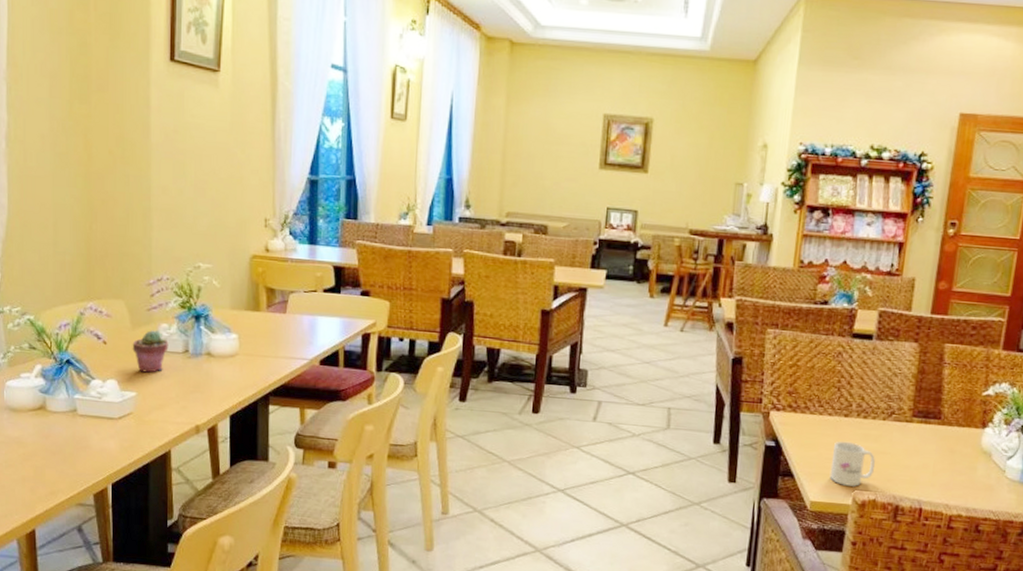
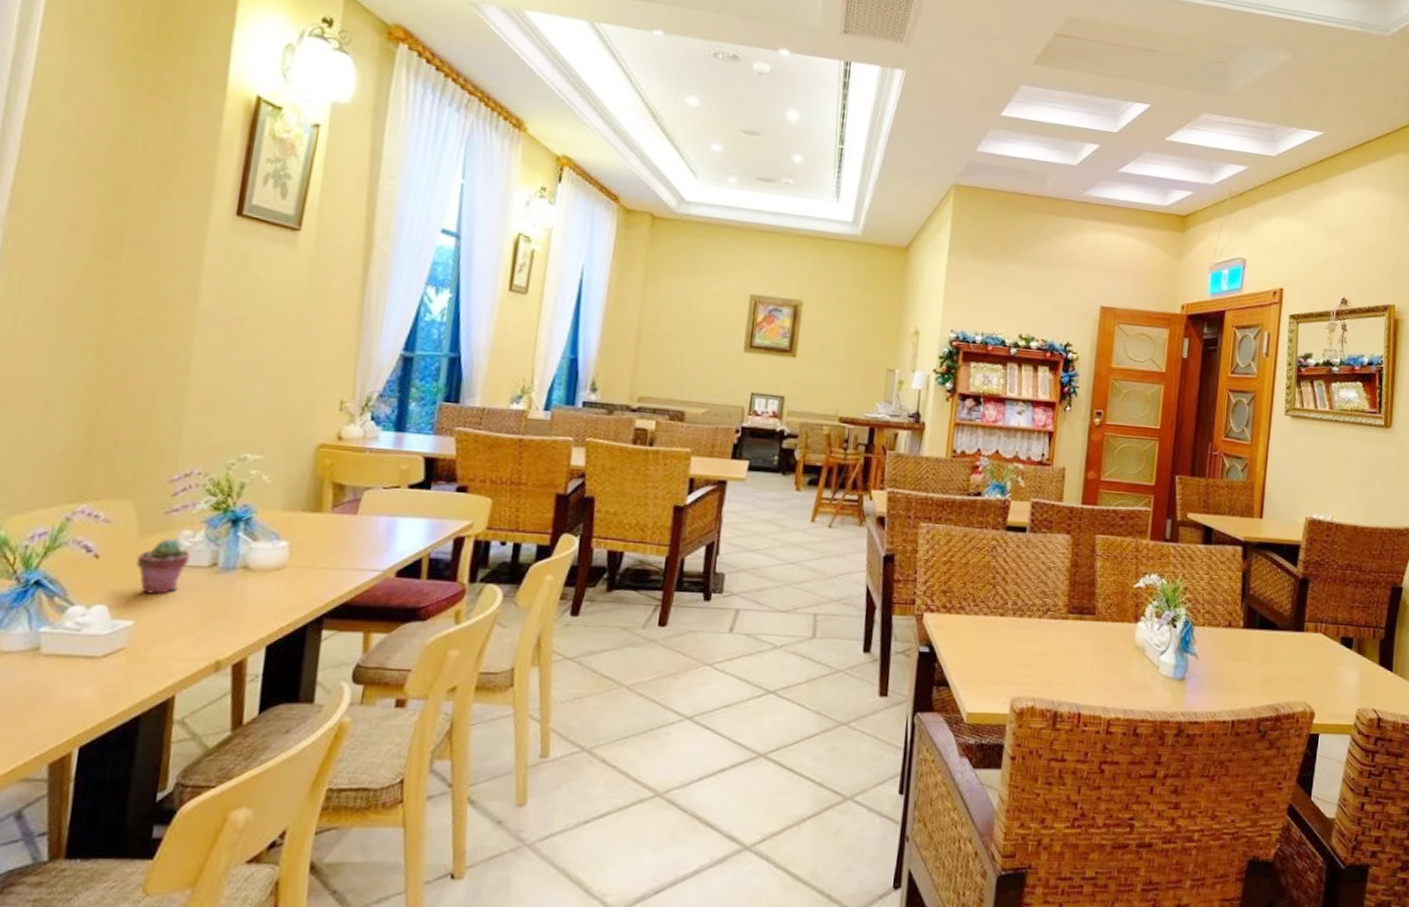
mug: present [829,441,875,487] -> none [986,643,1032,693]

